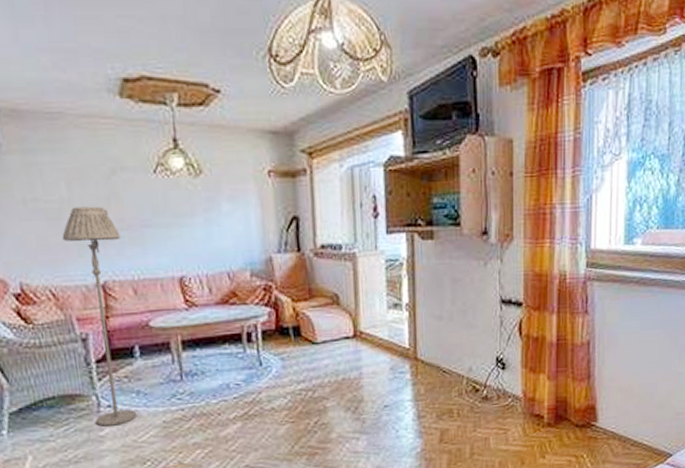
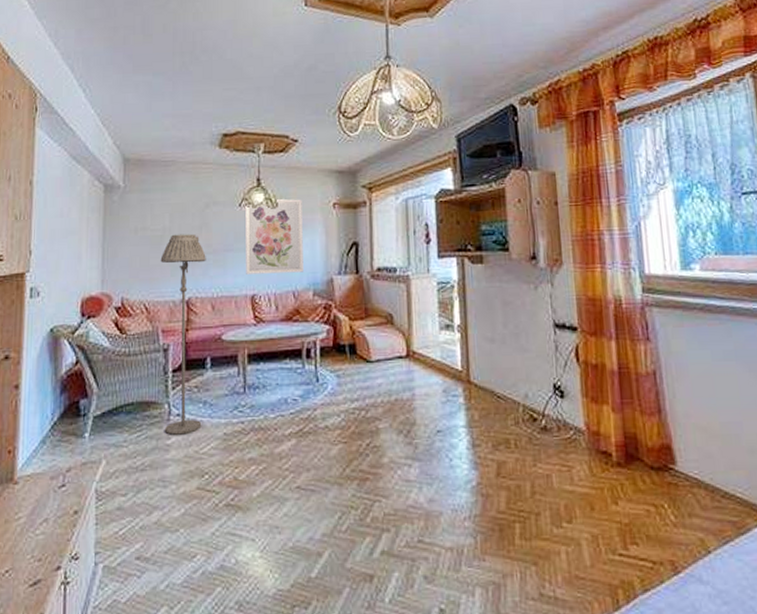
wall art: none [162,164,238,254] -> present [245,198,304,274]

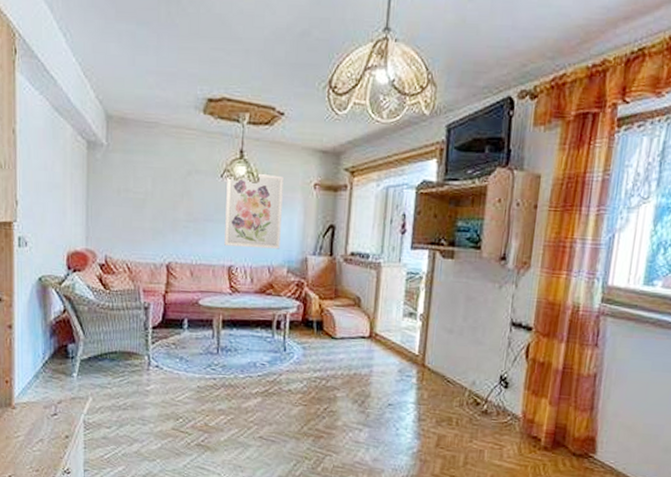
floor lamp: present [160,234,206,435] -> none [142,199,187,384]

